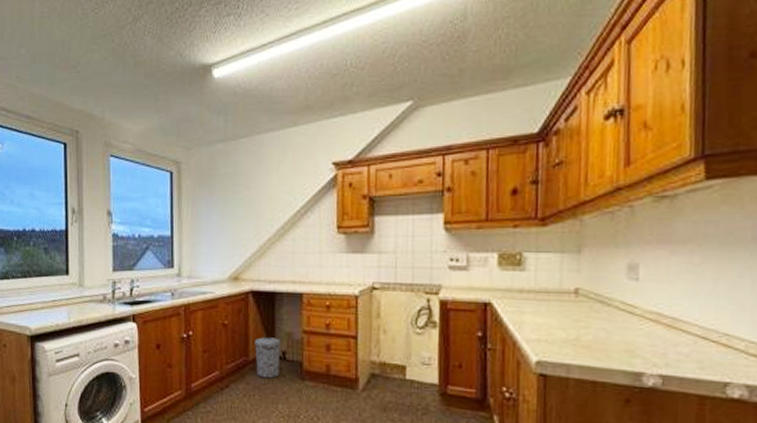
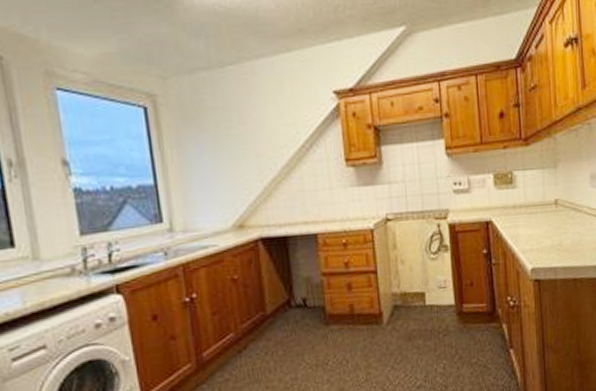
trash can: present [255,336,281,379] -> none [271,285,302,331]

